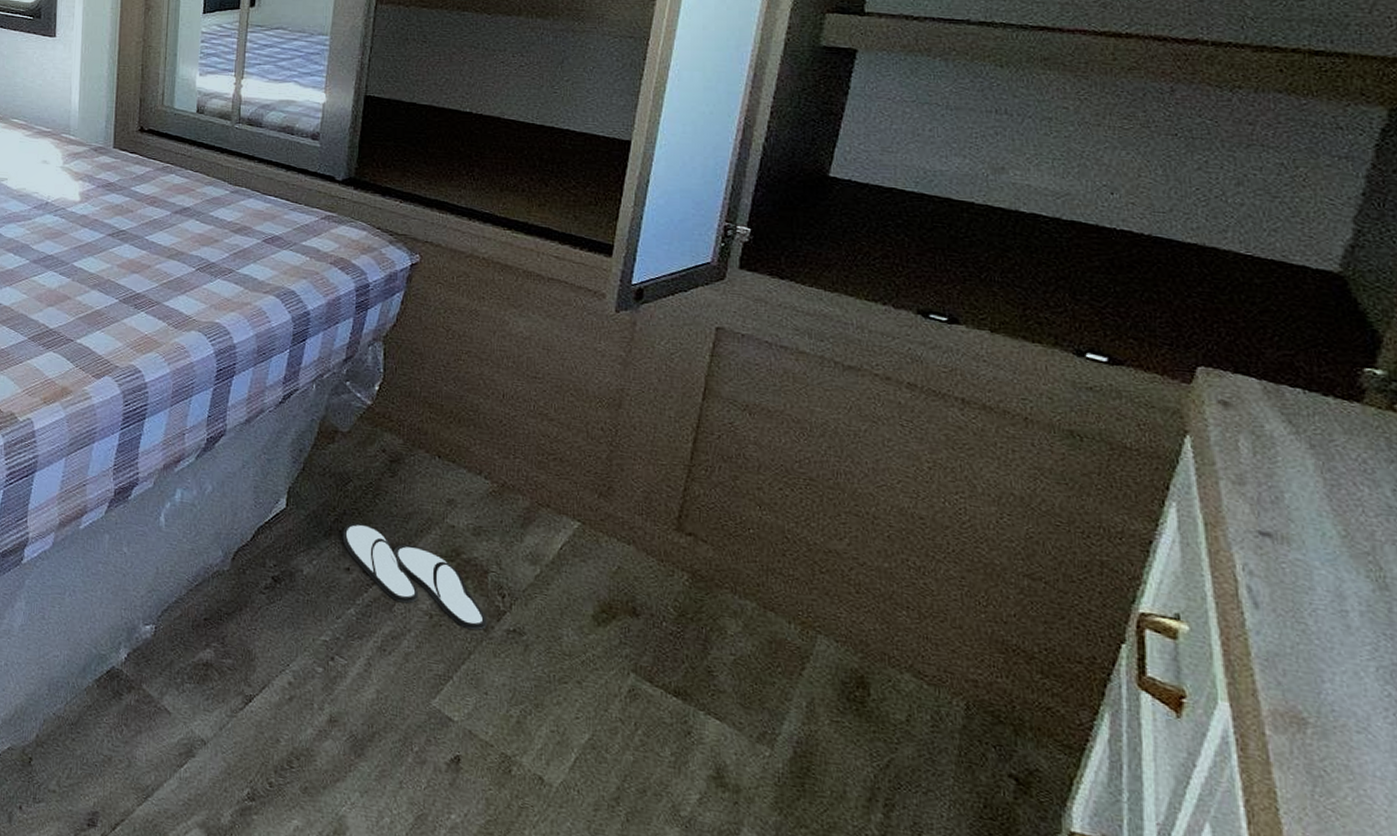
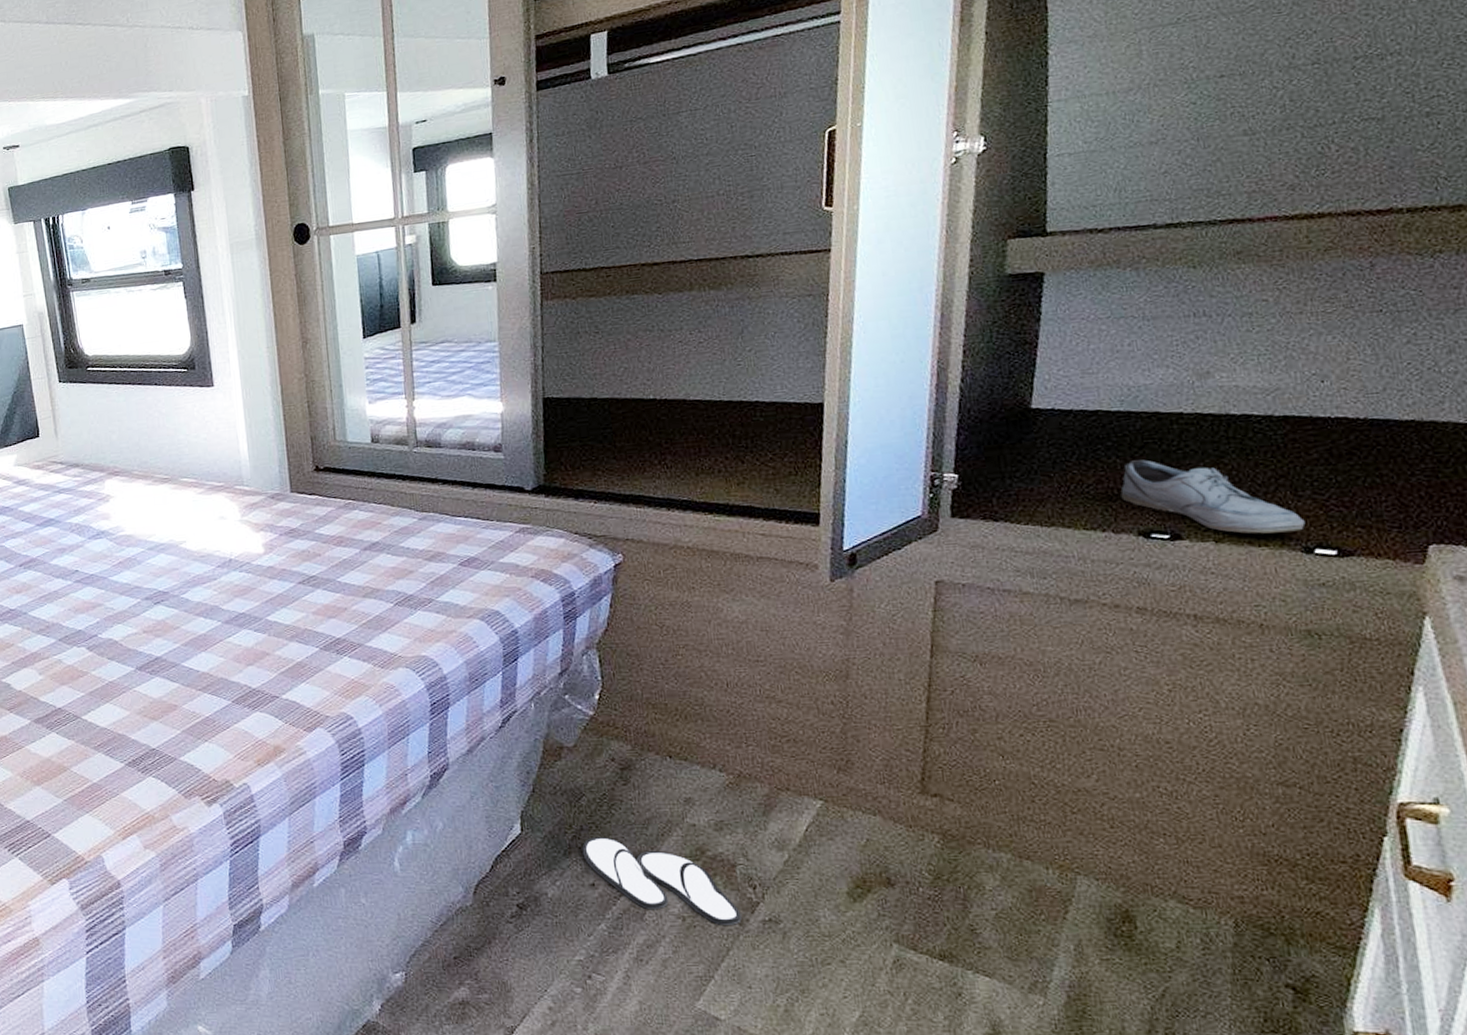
shoe: none [905,241,1080,334] -> present [1120,460,1306,535]

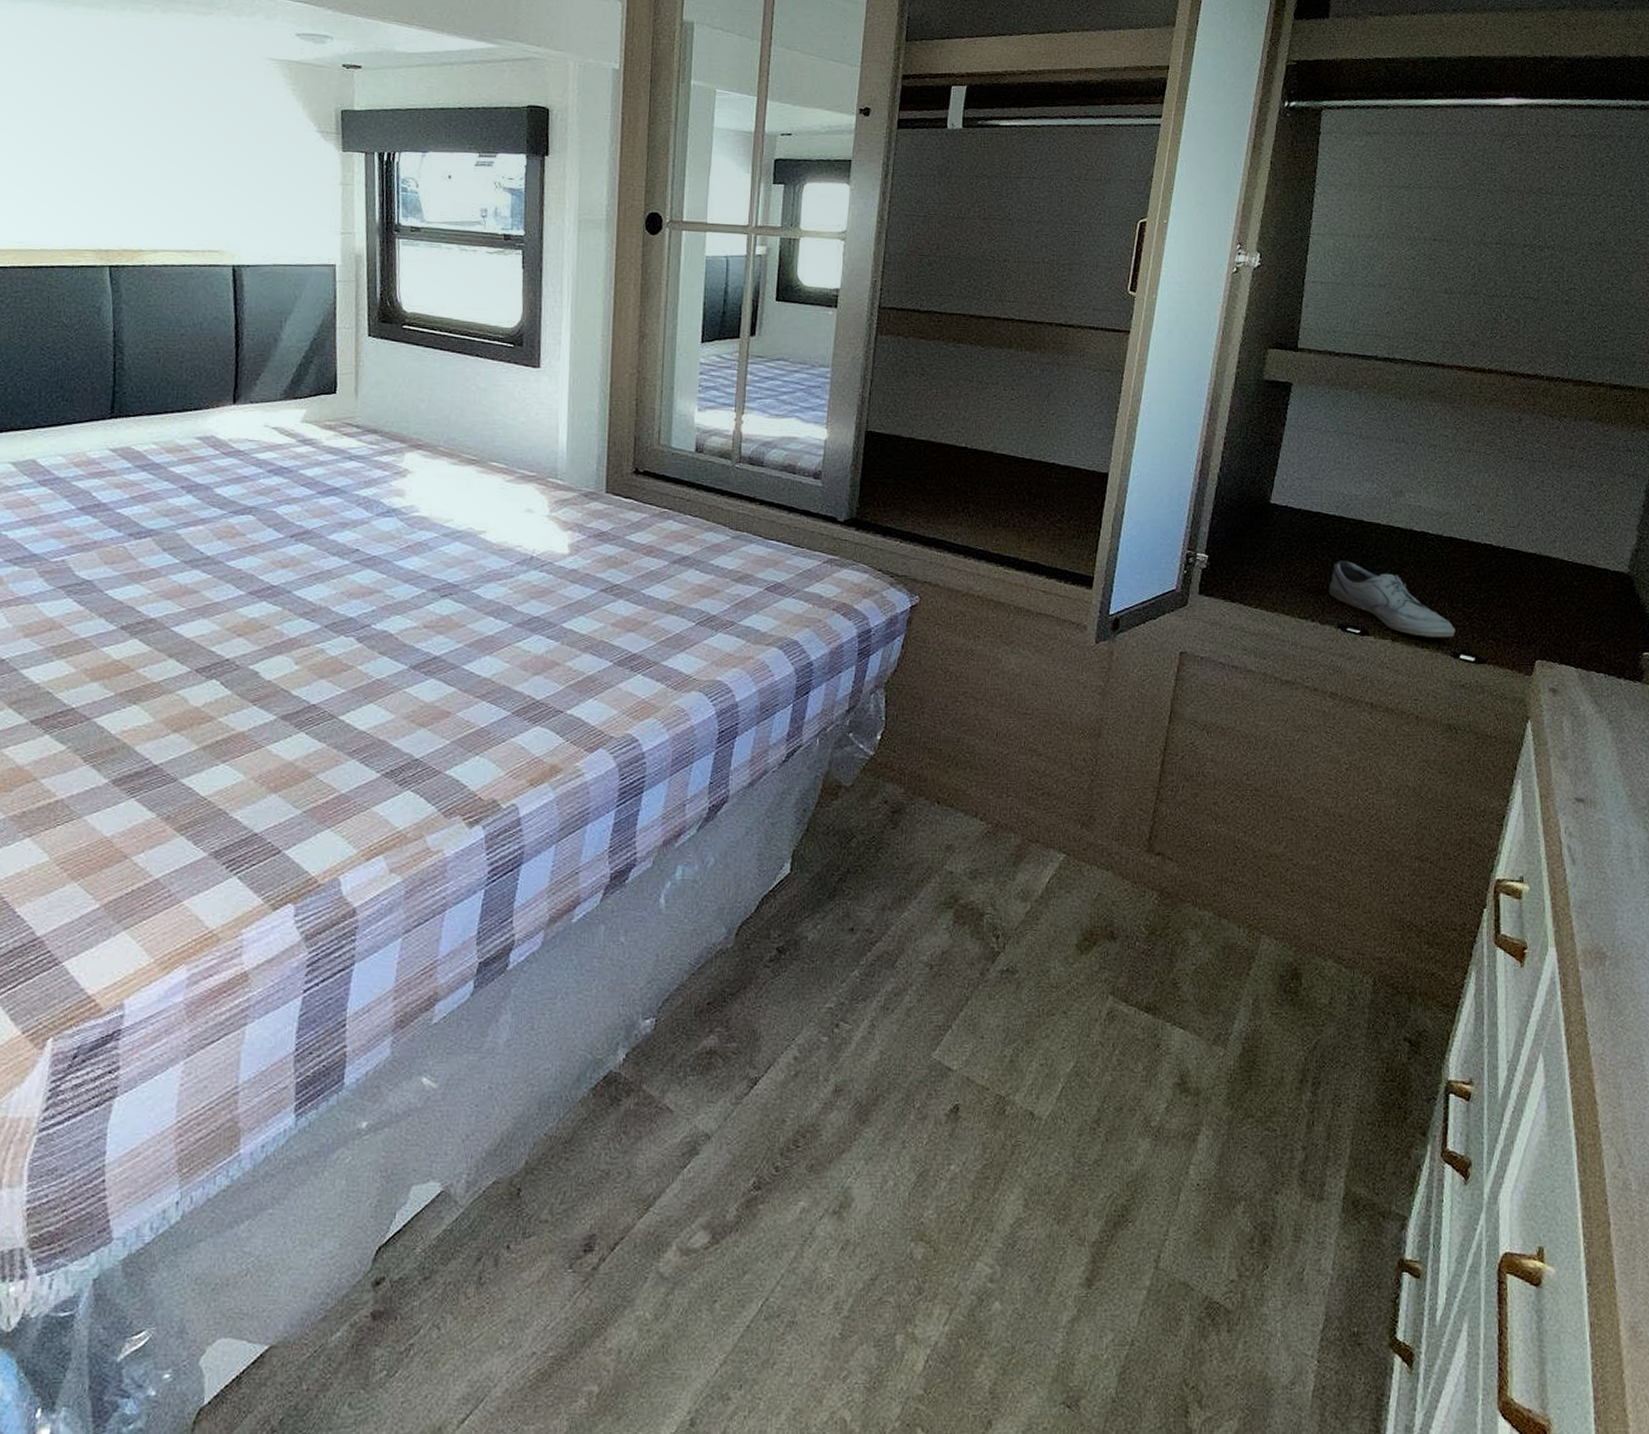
slippers: present [582,836,742,925] -> none [846,879,983,974]

